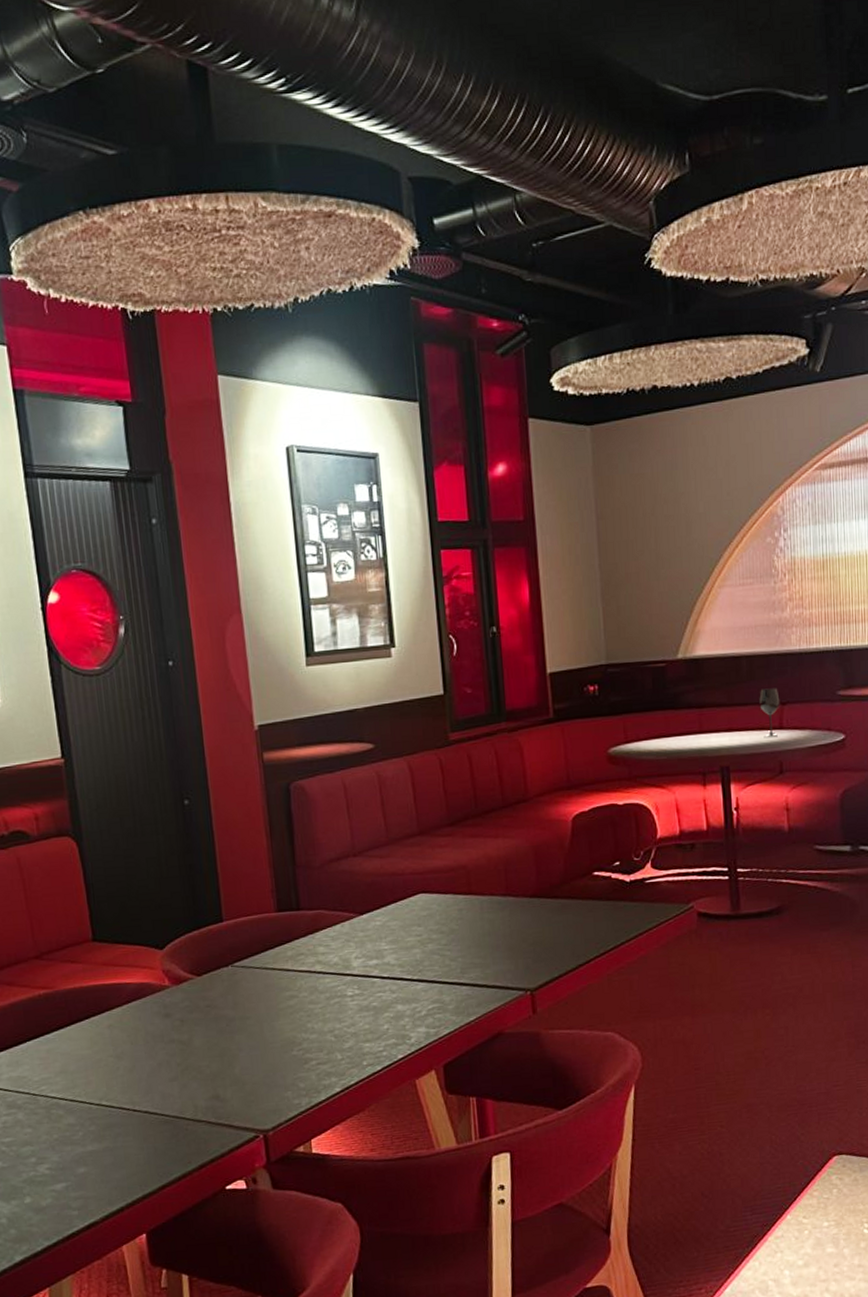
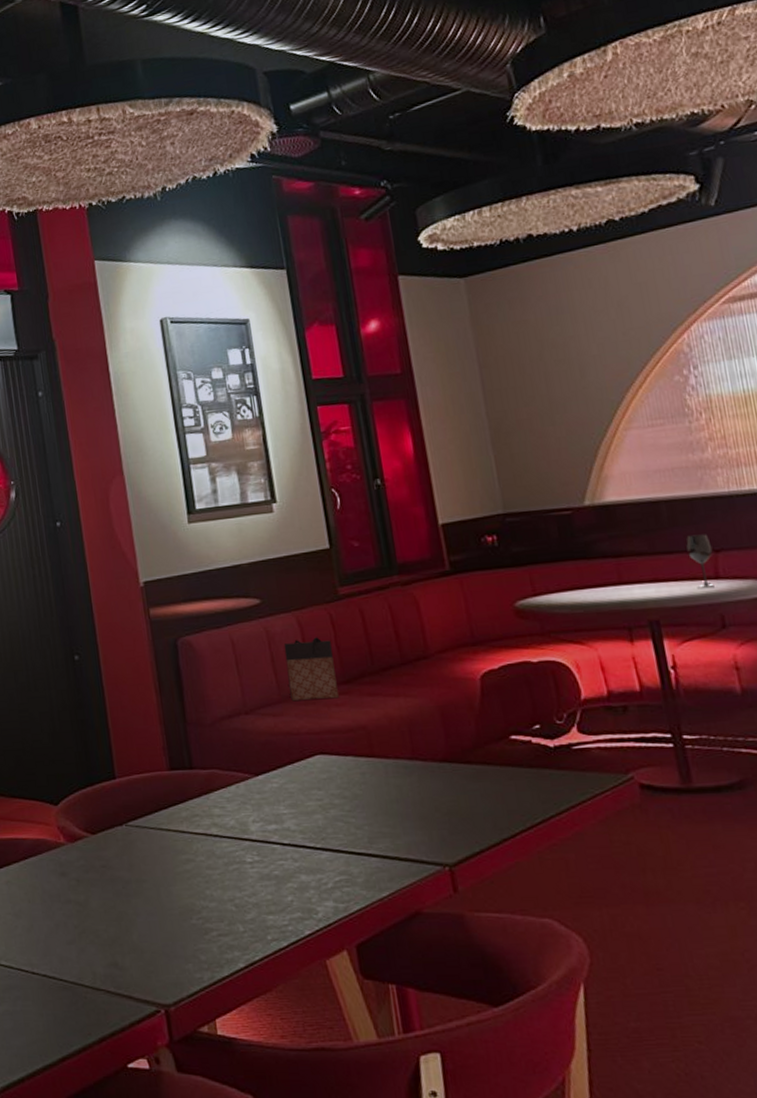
bag: none [394,781,443,844] -> present [283,637,339,702]

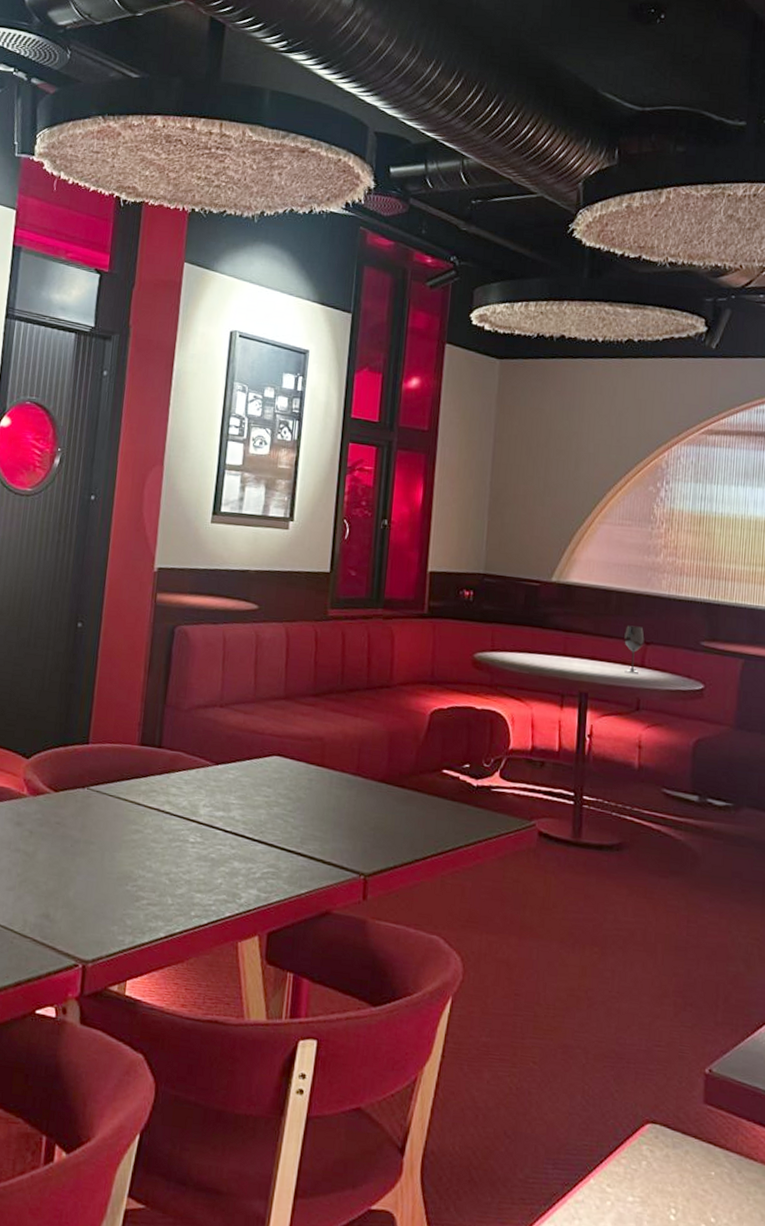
bag: present [283,637,339,702] -> none [264,648,311,709]

